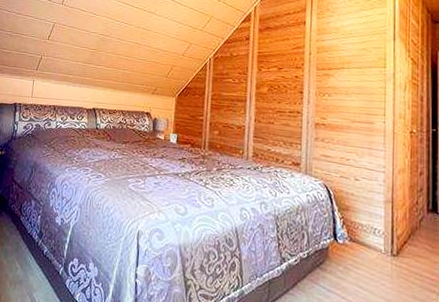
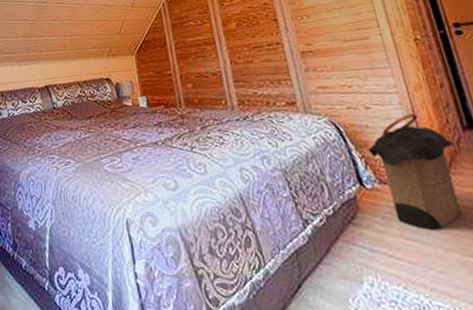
laundry hamper: none [348,190,418,285] -> present [368,113,462,231]

